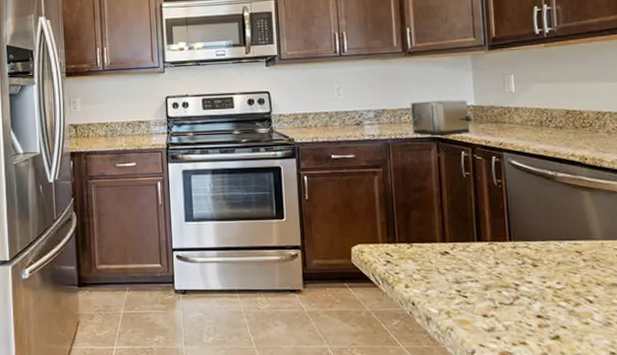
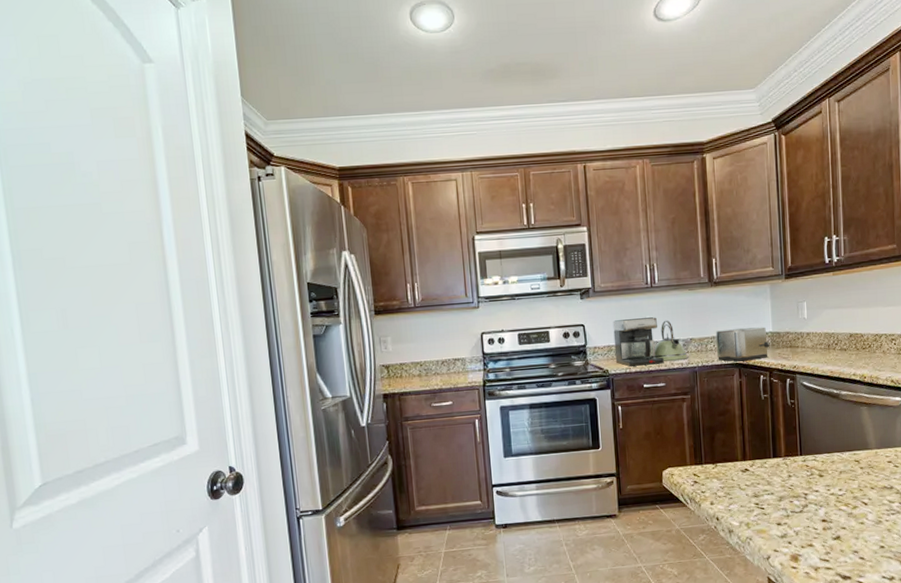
coffee maker: none [299,86,354,136] -> present [613,317,664,367]
kettle: none [342,89,380,133] -> present [653,320,688,362]

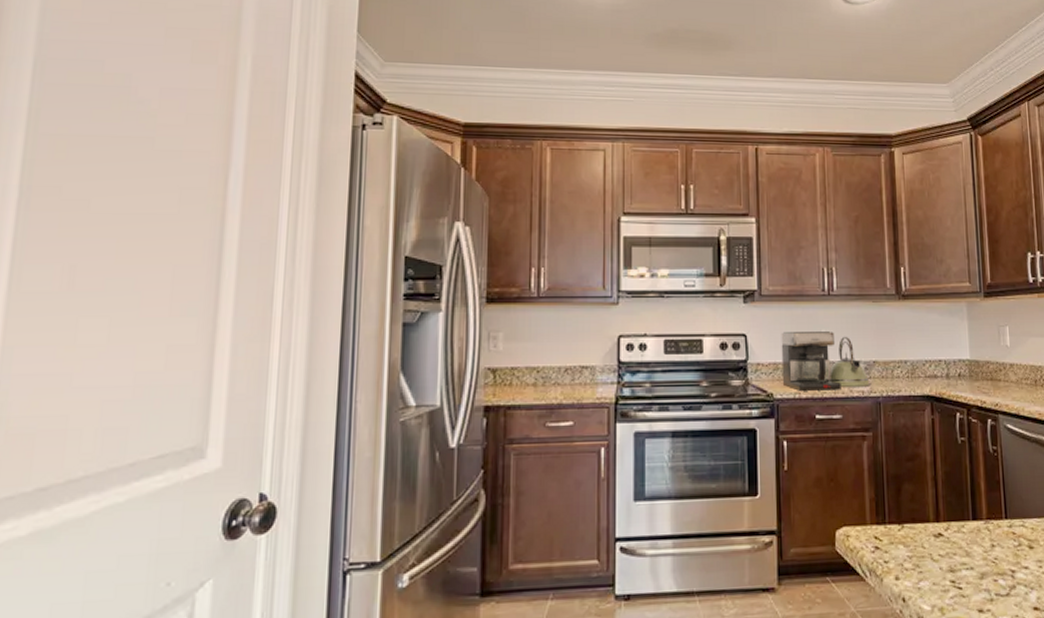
toaster: present [715,327,770,362] -> none [903,352,968,394]

